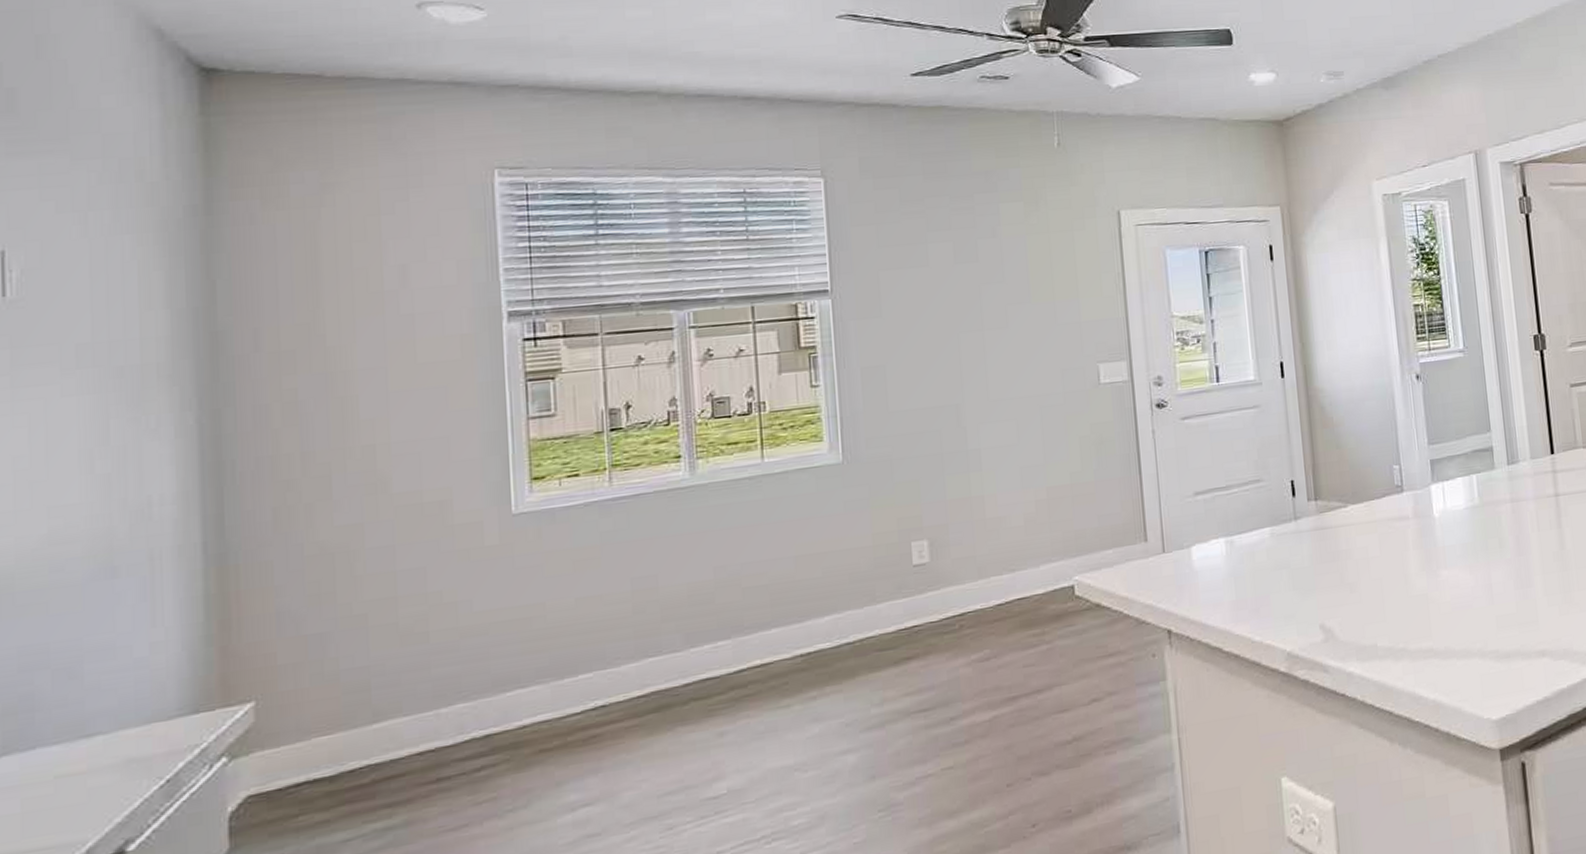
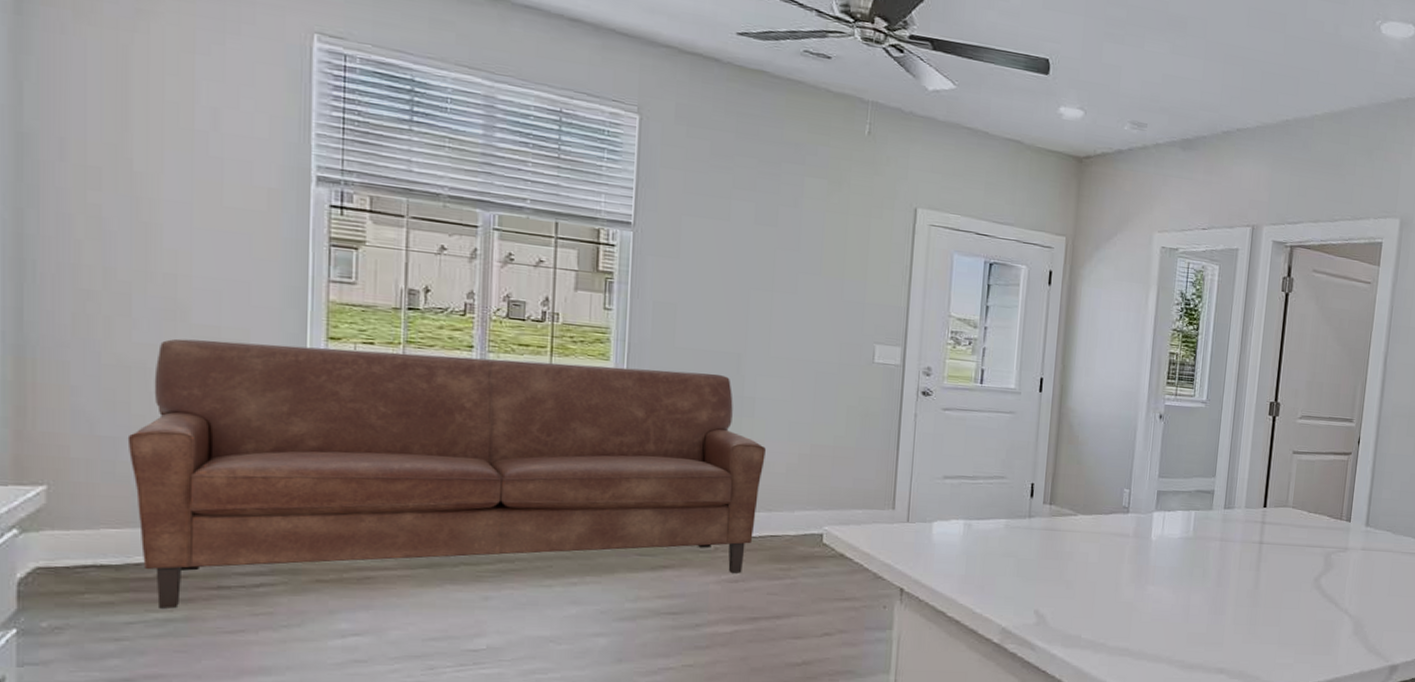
sofa: none [334,431,1000,817] -> present [127,338,766,609]

